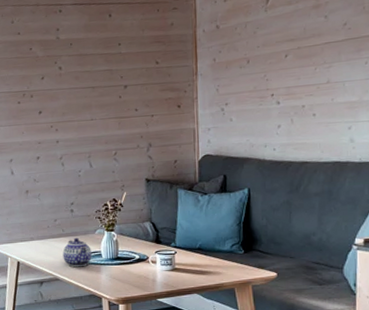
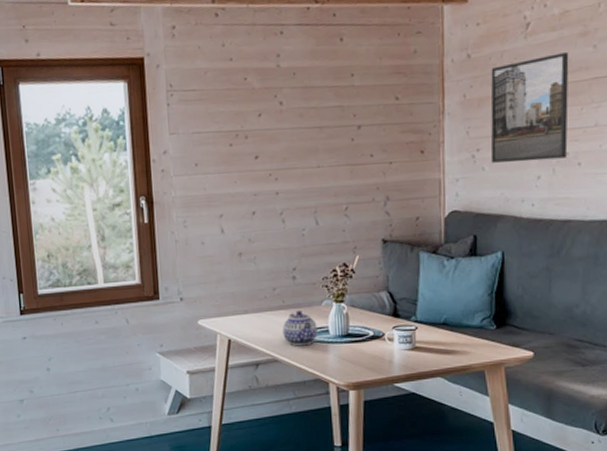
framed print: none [237,22,304,115] -> present [490,52,569,163]

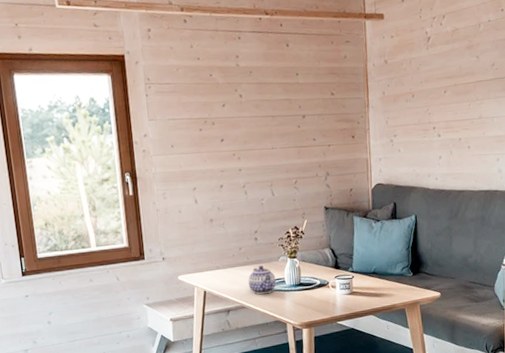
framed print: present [490,52,569,163] -> none [403,61,461,146]

